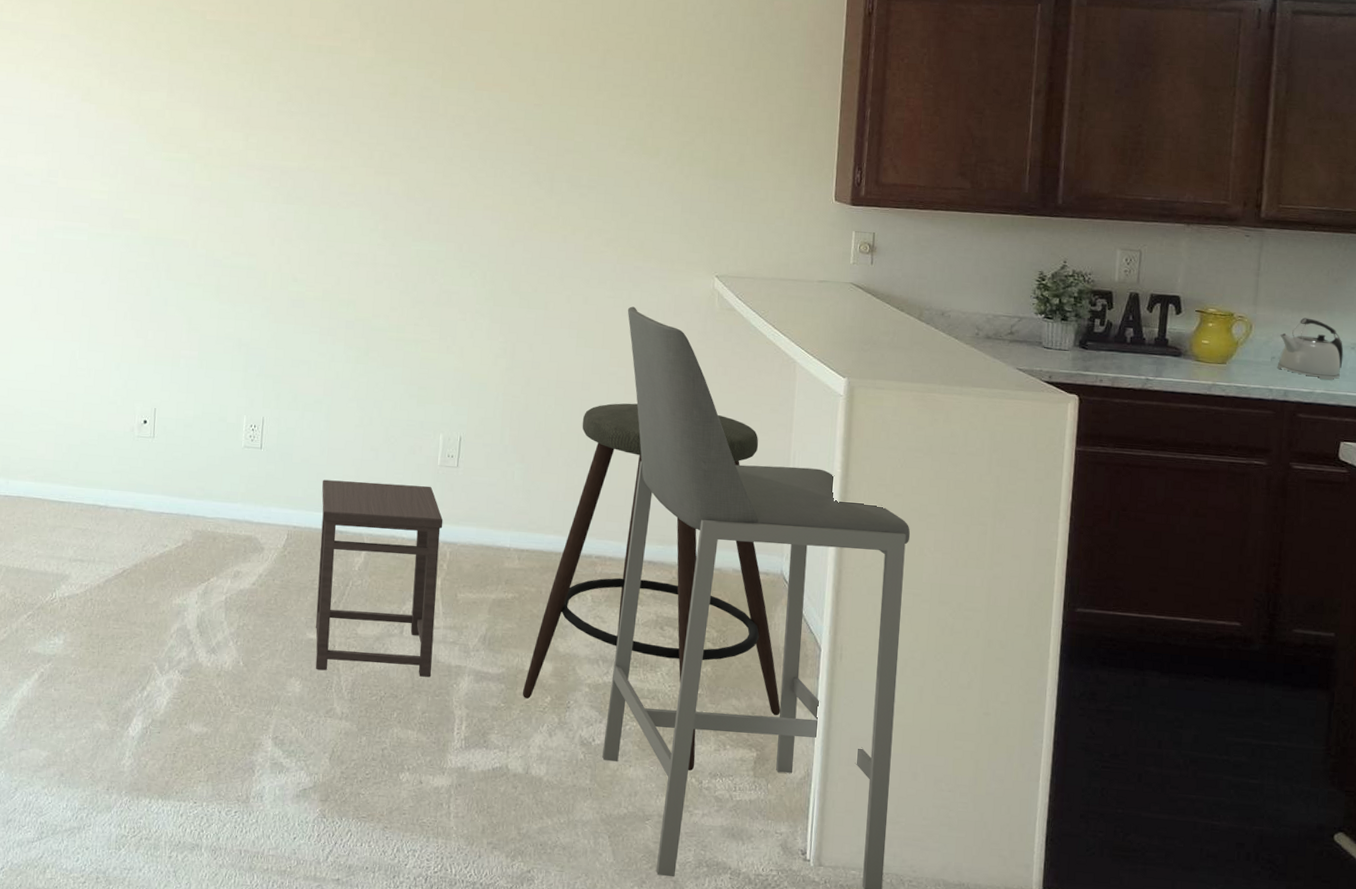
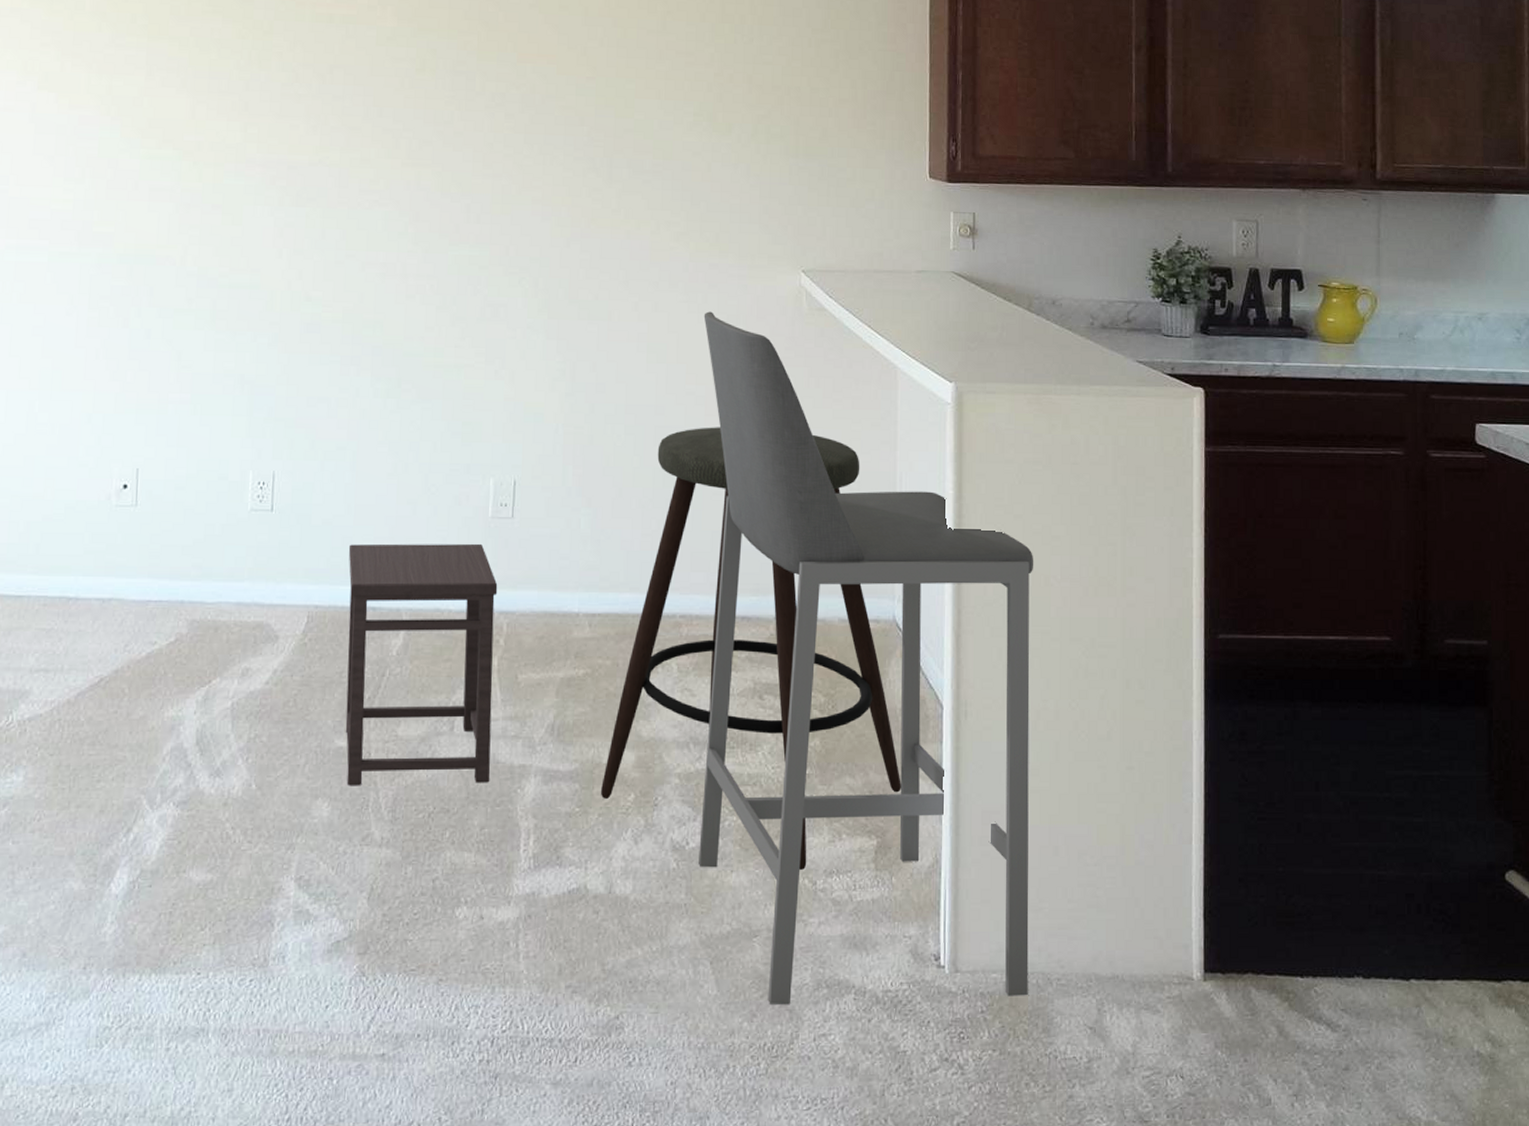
kettle: present [1277,318,1344,381] -> none [1405,287,1471,356]

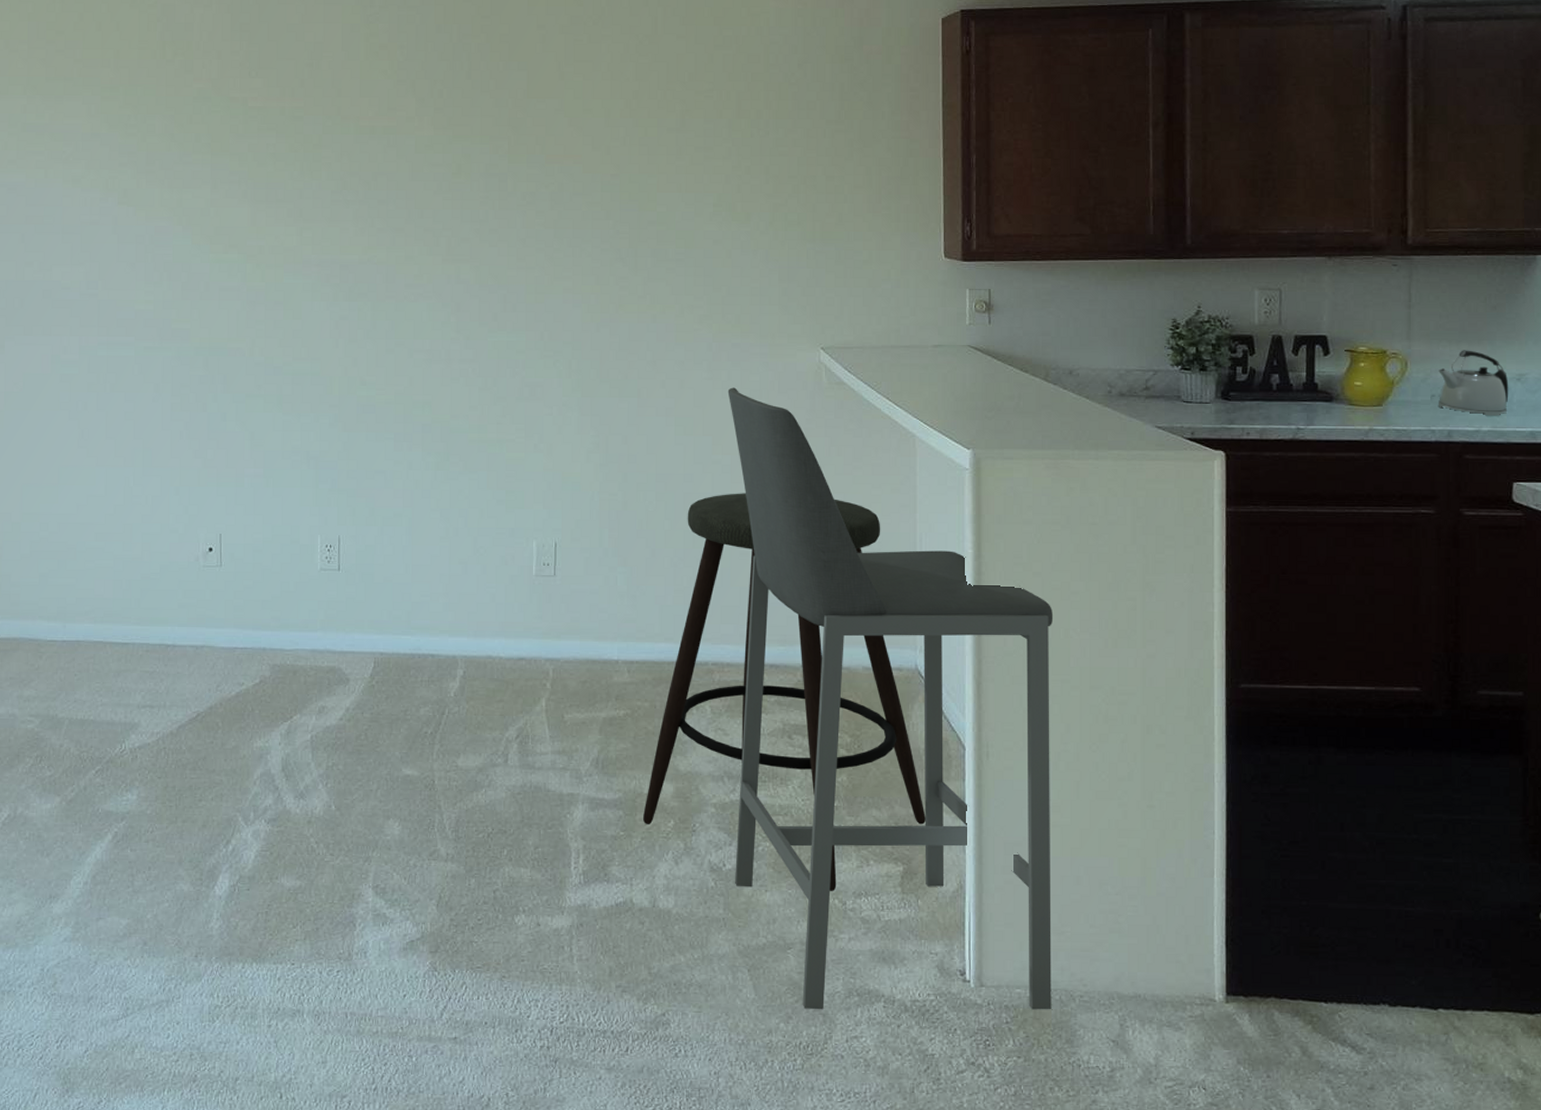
side table: present [345,543,498,785] -> none [408,598,543,808]
kettle: none [1405,287,1471,356] -> present [1437,350,1509,416]

